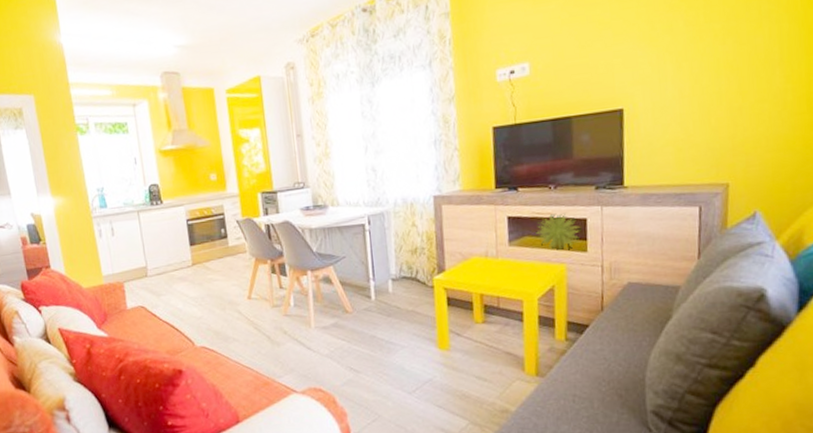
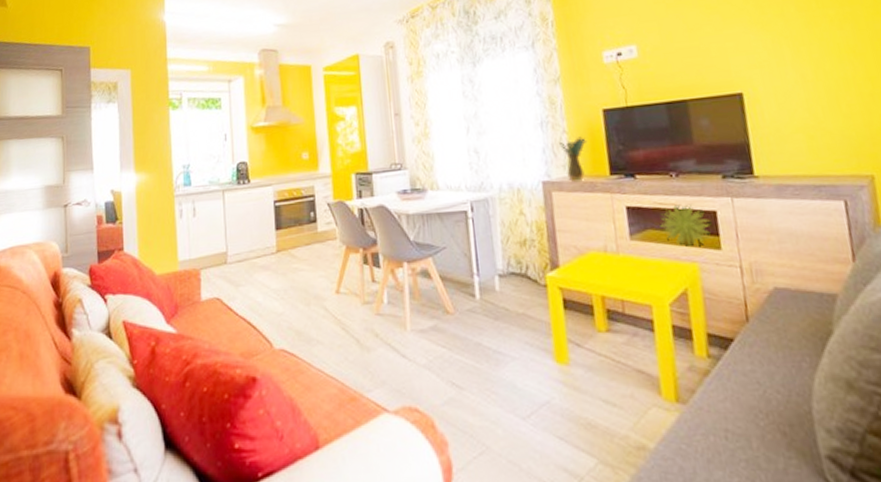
vase: none [451,153,477,197] -> present [559,136,588,183]

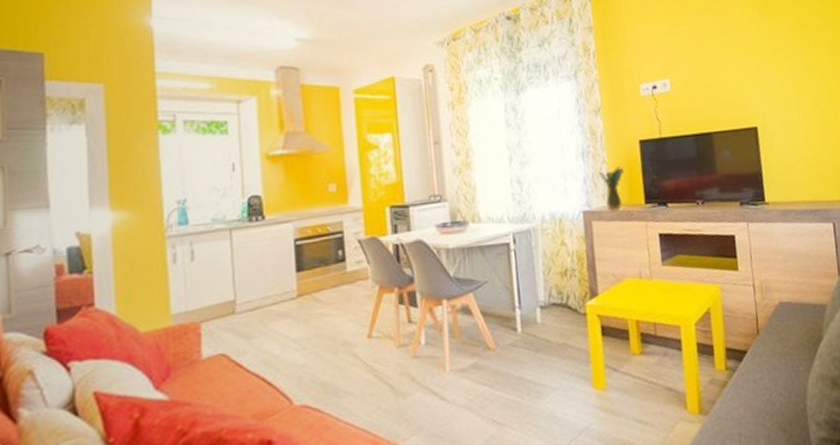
plant: present [660,204,712,247] -> none [688,229,731,270]

